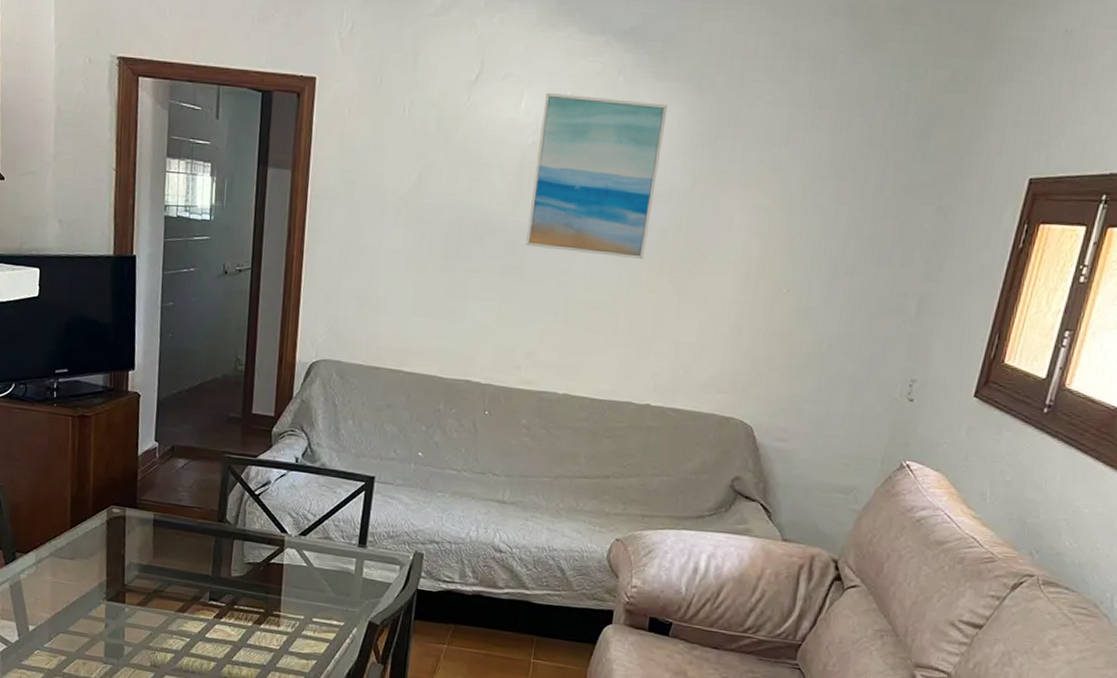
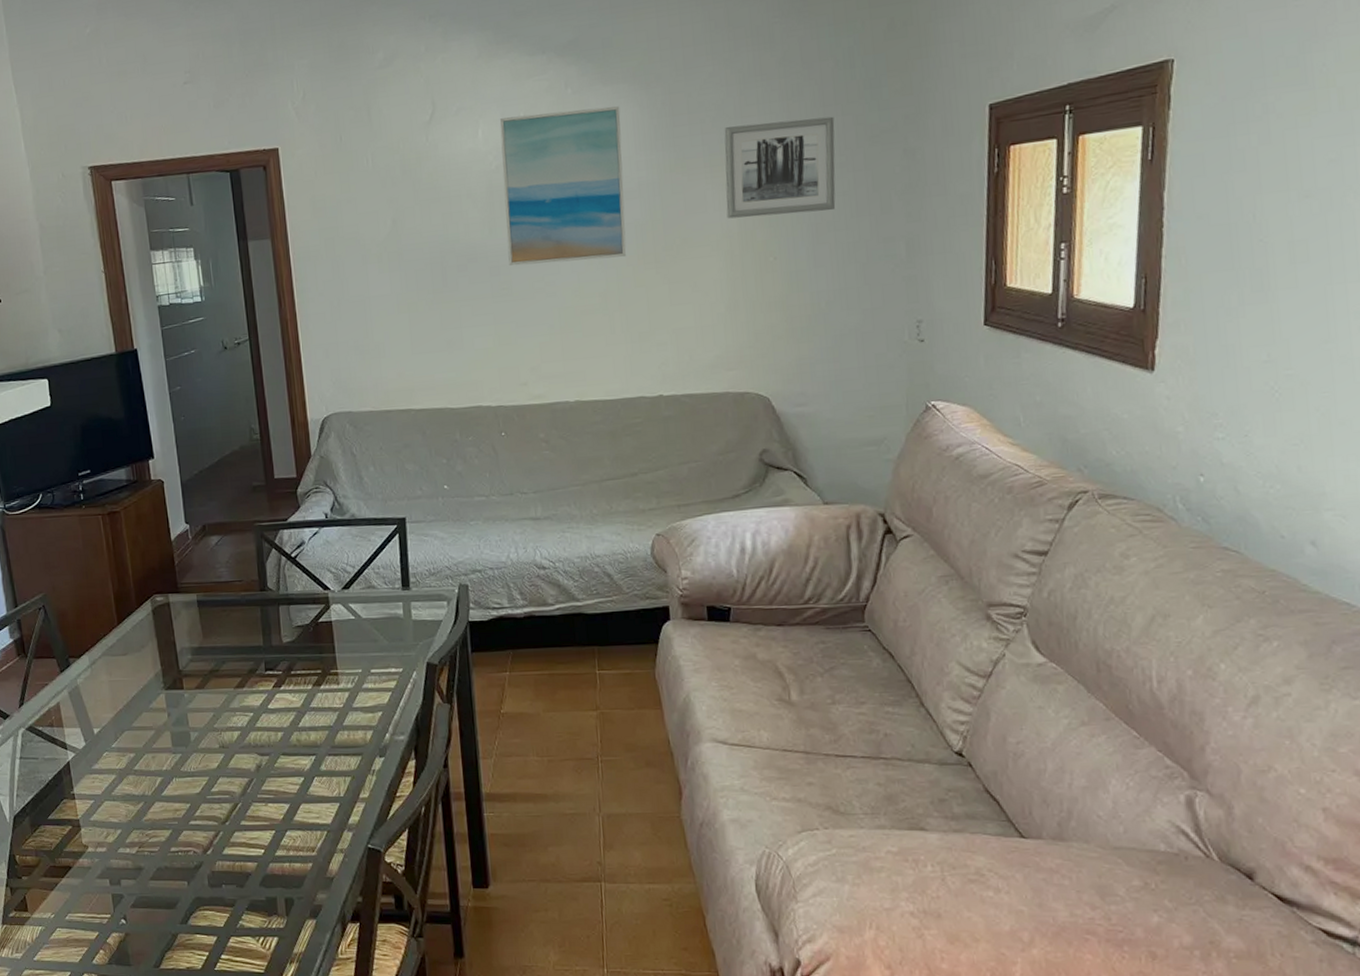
wall art: none [750,149,877,254] -> present [724,116,836,219]

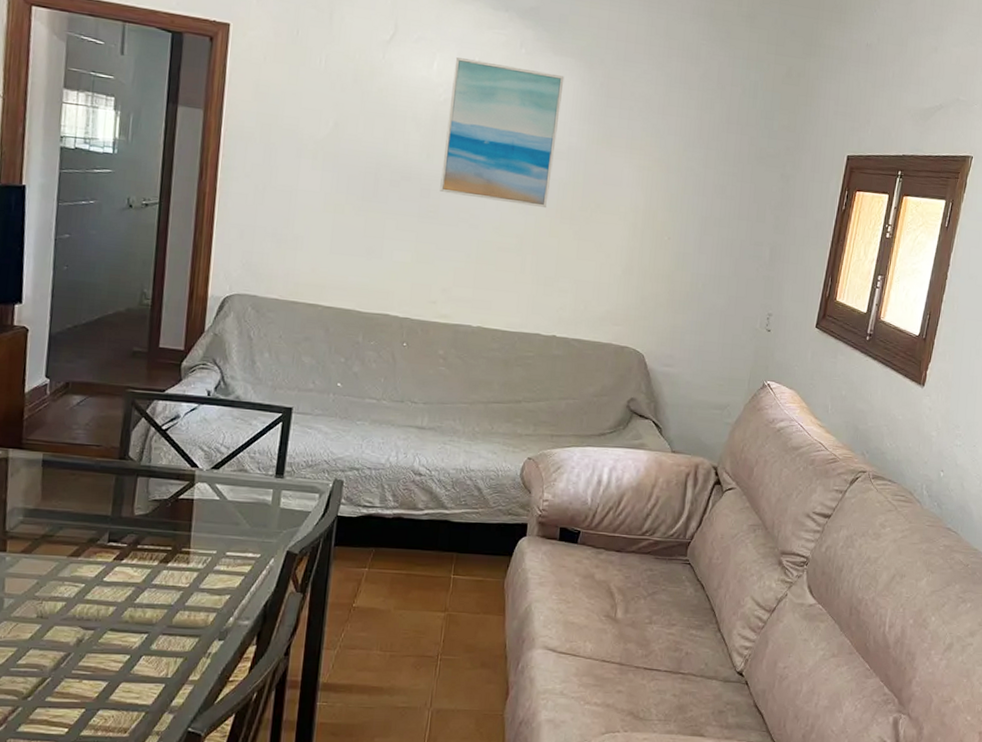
wall art: present [724,116,836,219] -> none [637,119,735,210]

